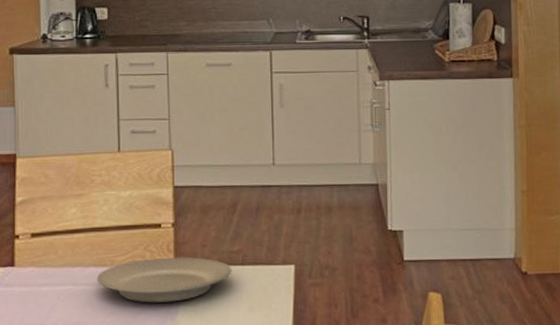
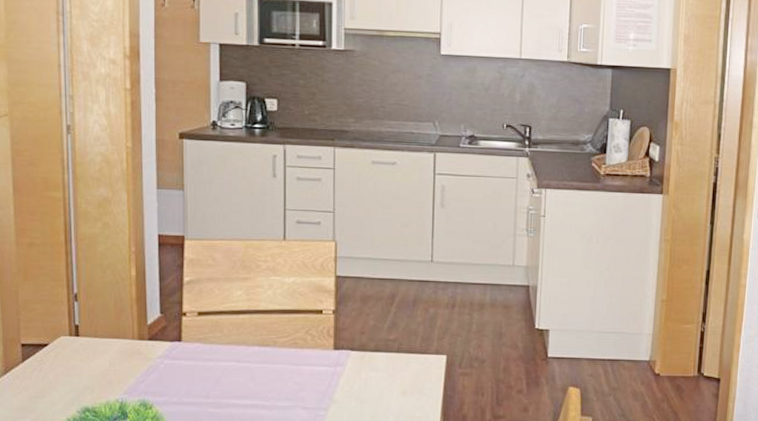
plate: present [96,257,232,303] -> none [259,341,388,383]

